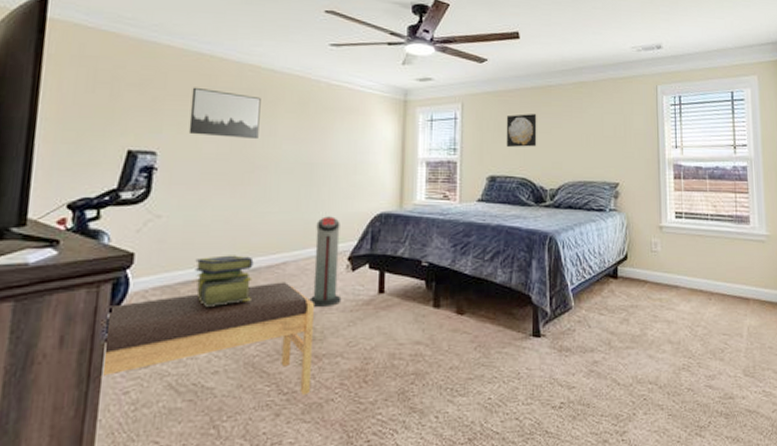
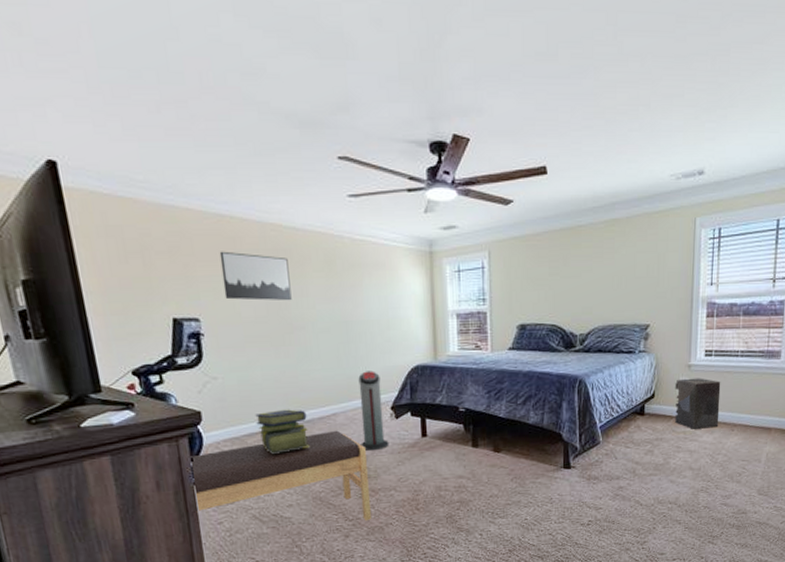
wall art: present [506,114,537,147] -> none [534,258,567,294]
storage bin: none [648,240,695,296] -> present [675,378,721,429]

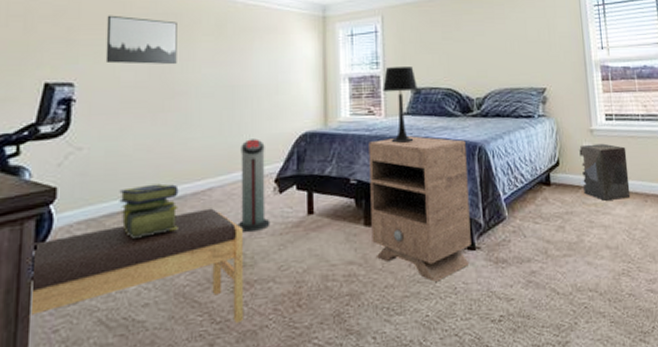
nightstand: none [476,369,567,493] -> present [369,136,471,282]
table lamp: none [489,303,523,376] -> present [383,67,418,143]

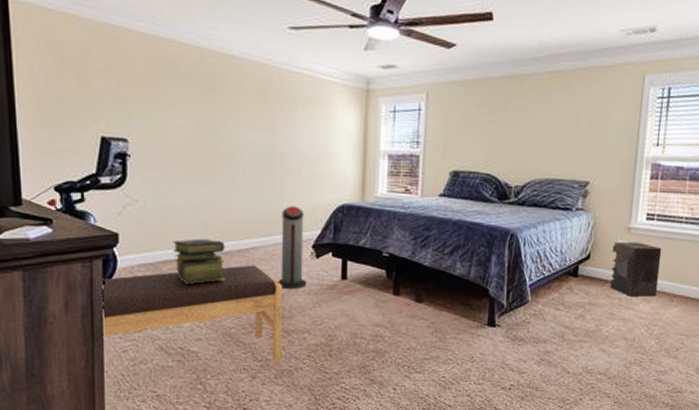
wall art: present [105,15,177,65] -> none [155,73,222,129]
nightstand: present [369,136,471,282] -> none [399,217,499,350]
table lamp: present [383,67,418,143] -> none [421,147,457,223]

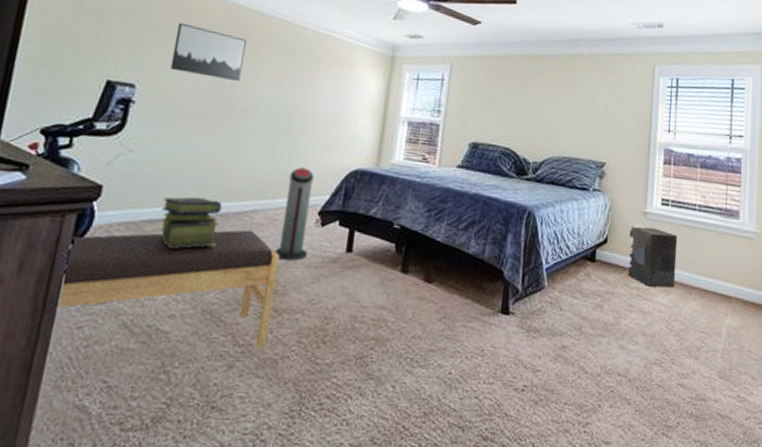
wall art: none [155,73,222,129] -> present [170,22,247,82]

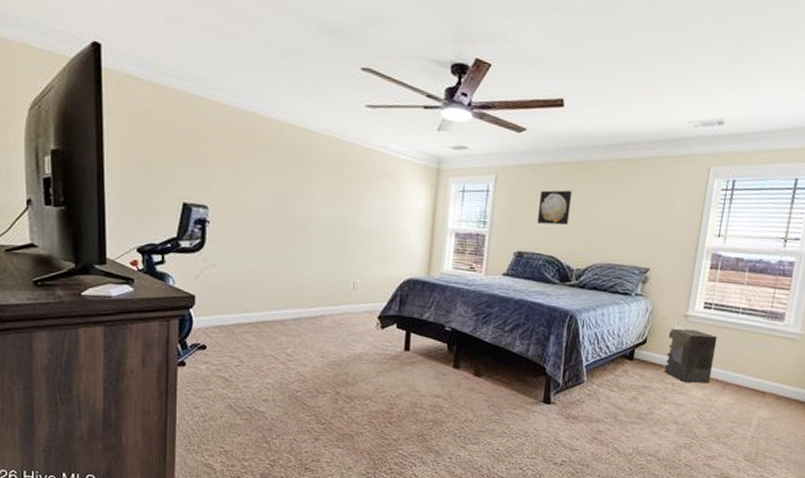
bench: present [59,229,279,349] -> none [178,332,347,427]
stack of books: present [161,196,222,249] -> none [246,304,295,347]
wall art: present [170,22,247,82] -> none [235,144,300,200]
air purifier: present [274,167,314,262] -> none [343,277,372,358]
wall art: none [492,81,527,117] -> present [536,190,573,226]

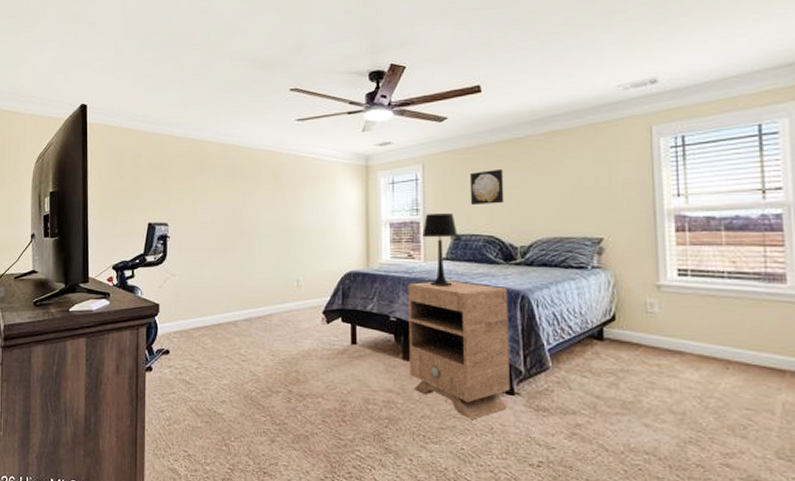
nightstand: none [458,295,559,424] -> present [408,280,510,419]
table lamp: none [486,228,521,301] -> present [422,213,458,286]
storage bin: present [664,328,718,384] -> none [641,301,706,363]

